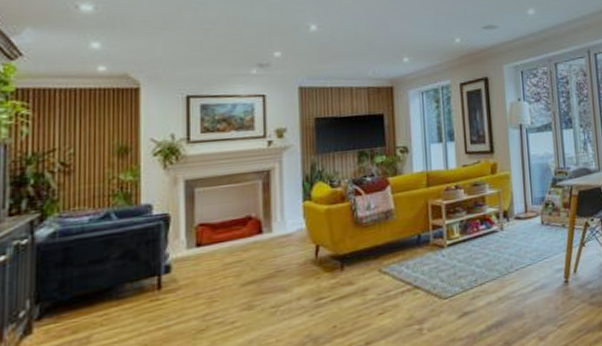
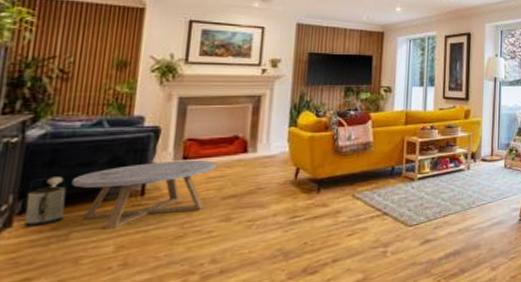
watering can: none [43,276,82,333] -> present [24,176,67,227]
coffee table: none [86,245,231,329] -> present [71,159,216,229]

